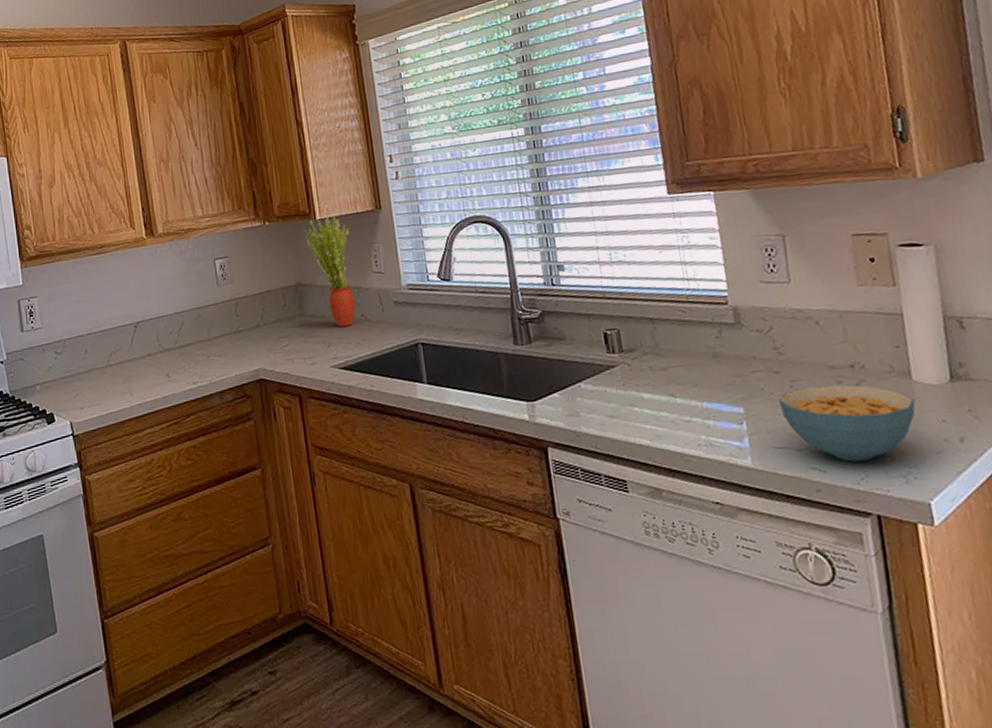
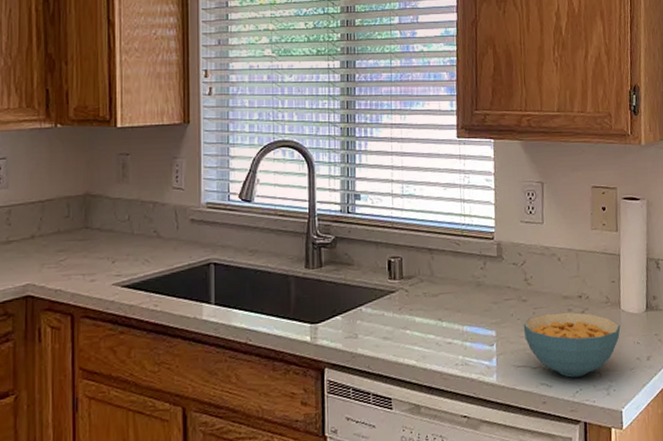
potted plant: present [303,215,356,327] -> none [101,124,152,243]

